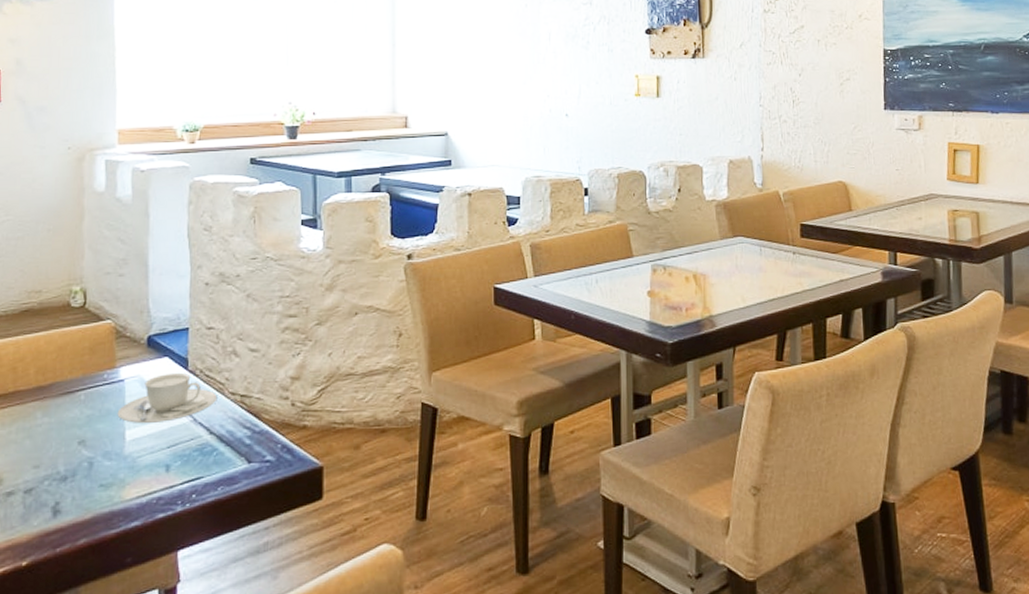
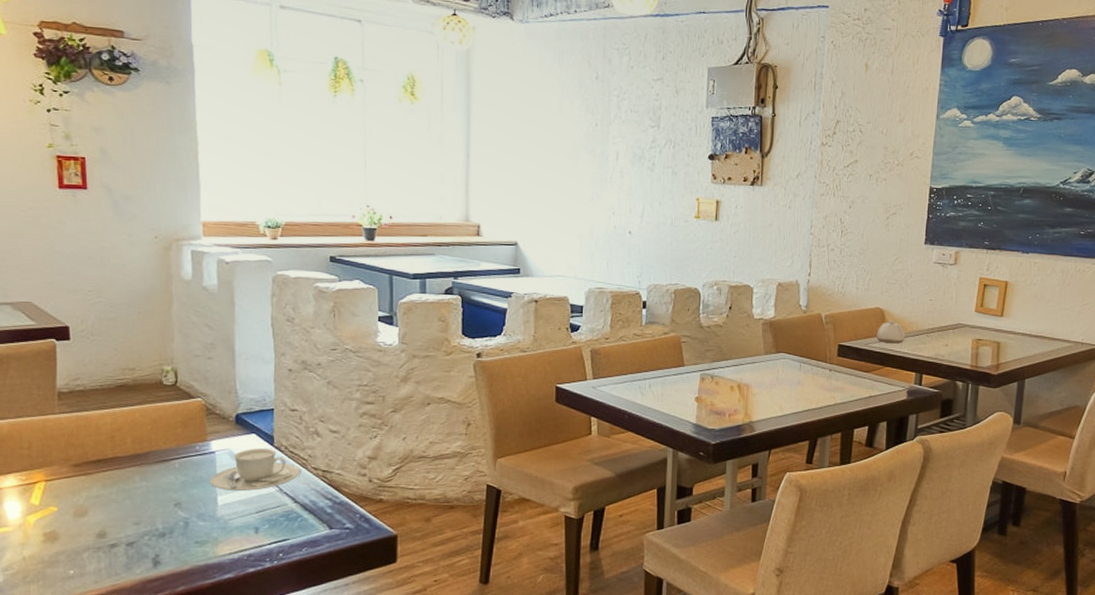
sugar bowl: none [841,193,874,220] -> present [876,319,906,344]

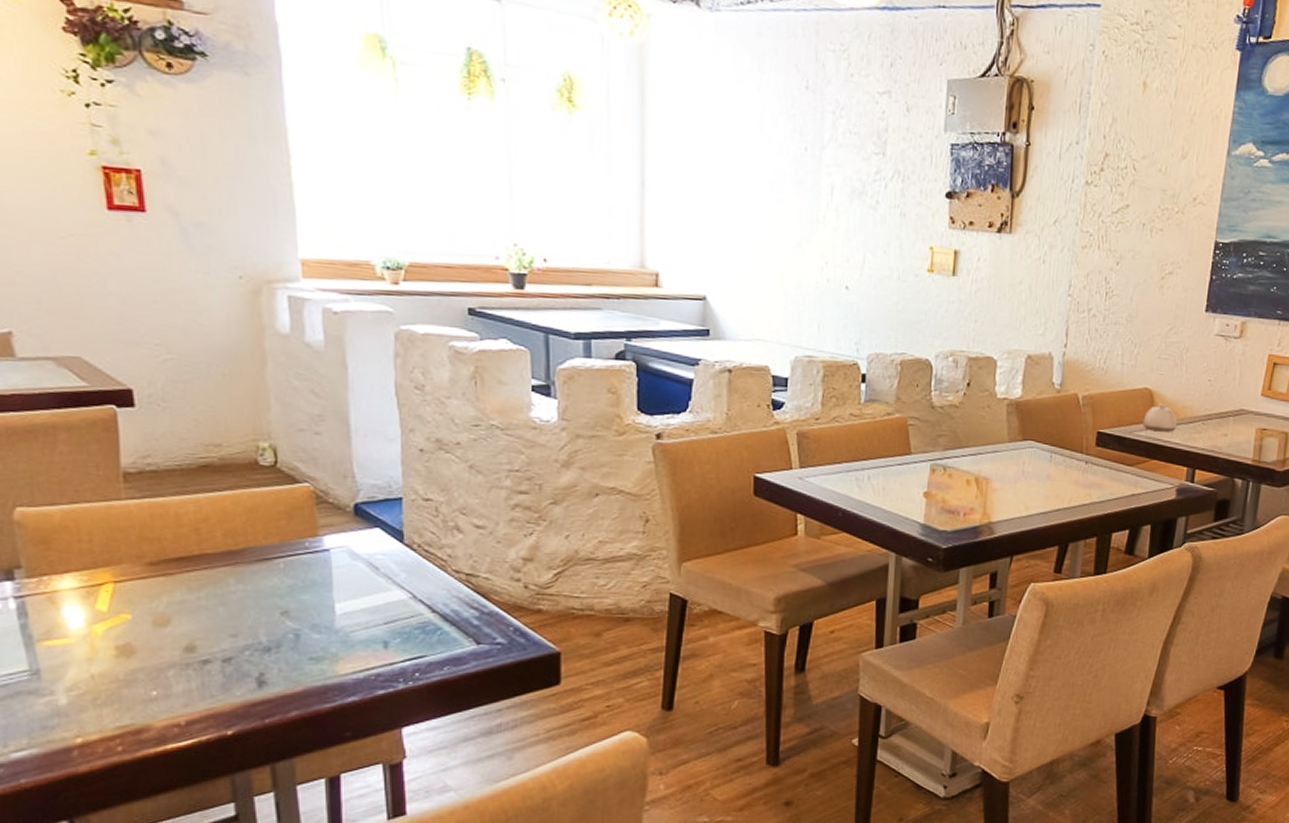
teacup: present [209,448,301,491] -> none [324,545,439,597]

